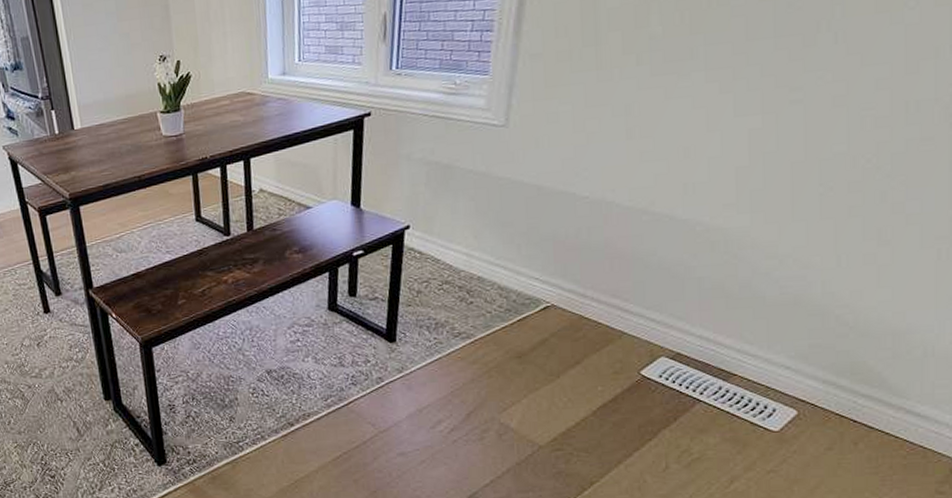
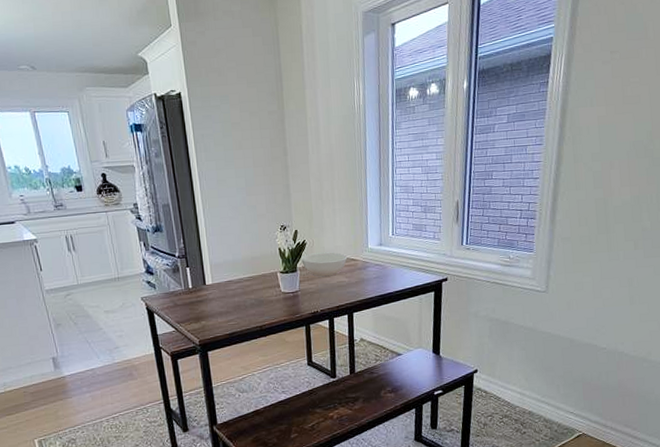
bowl: none [185,85,242,117] -> present [301,252,348,277]

